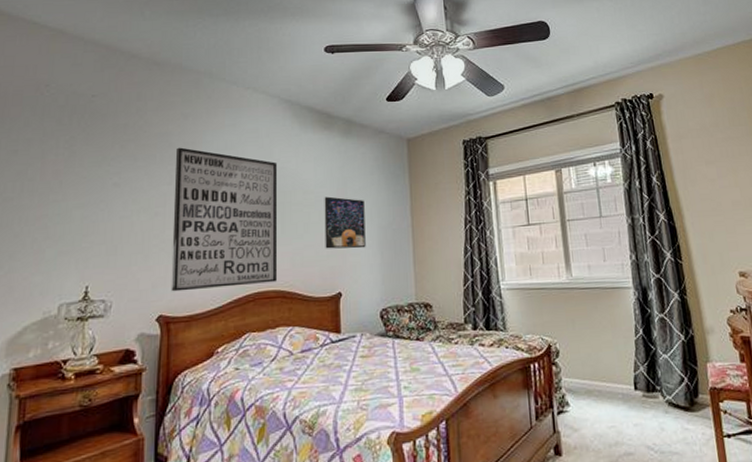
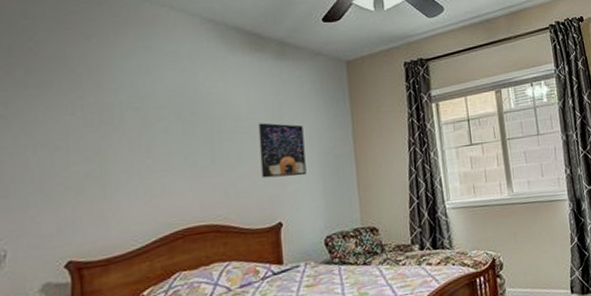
wall art: present [171,147,278,292] -> none [77,72,209,234]

